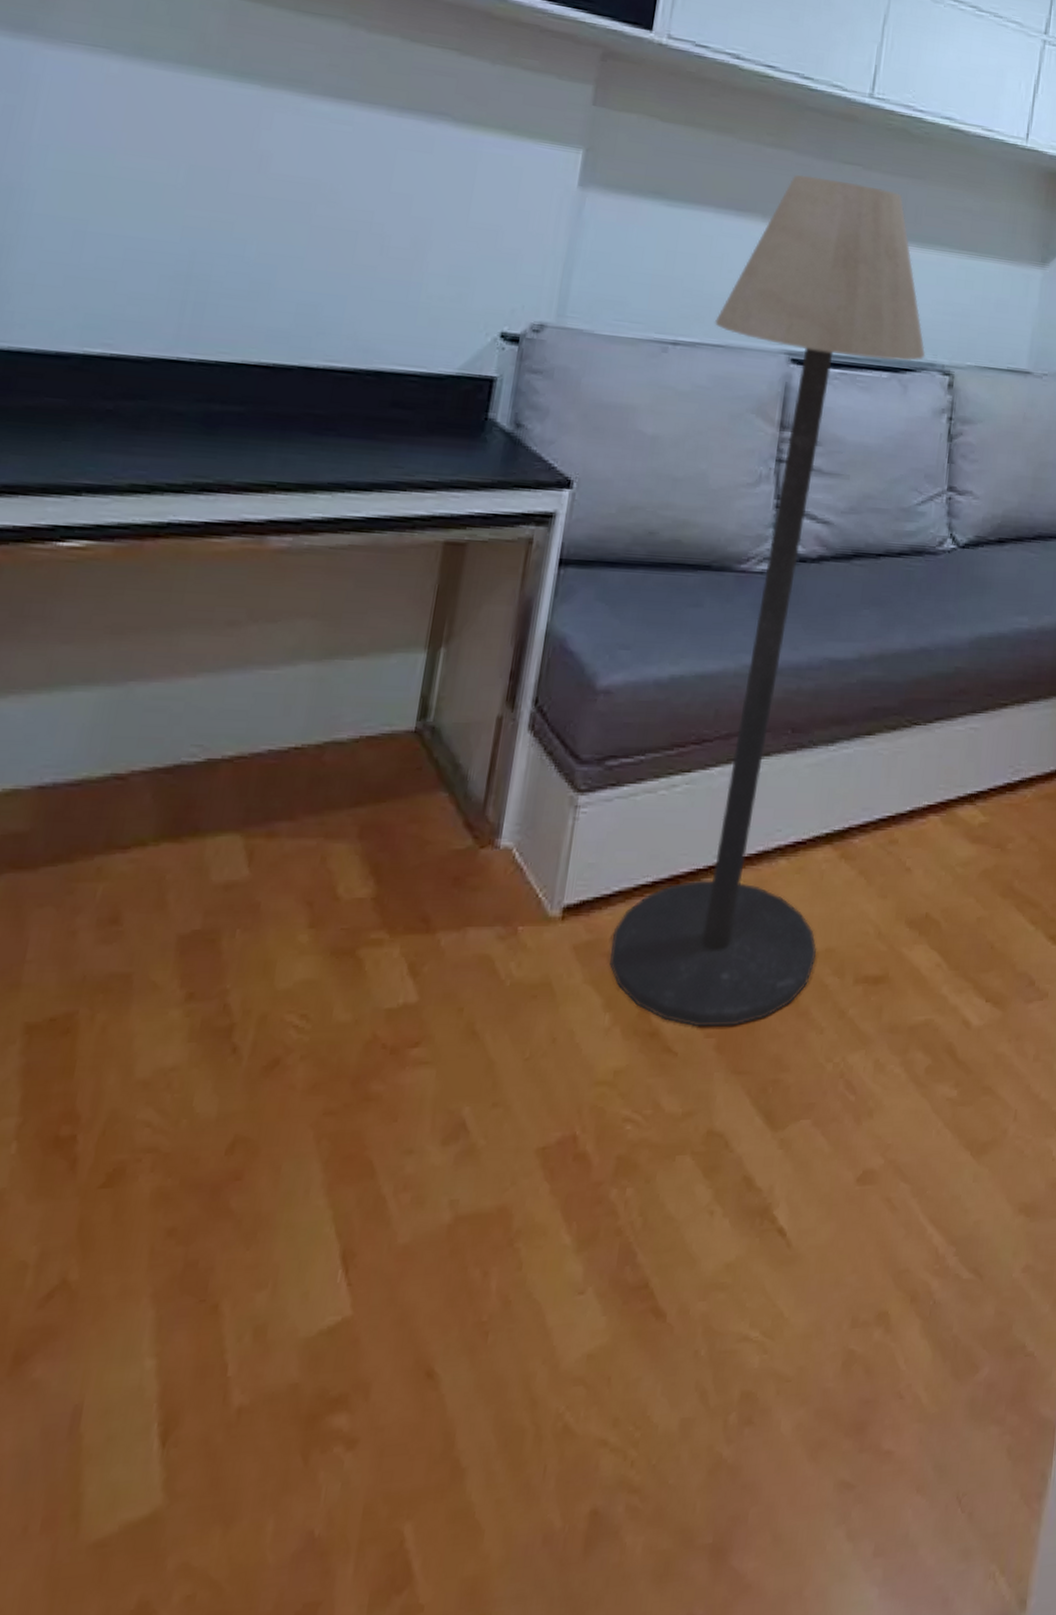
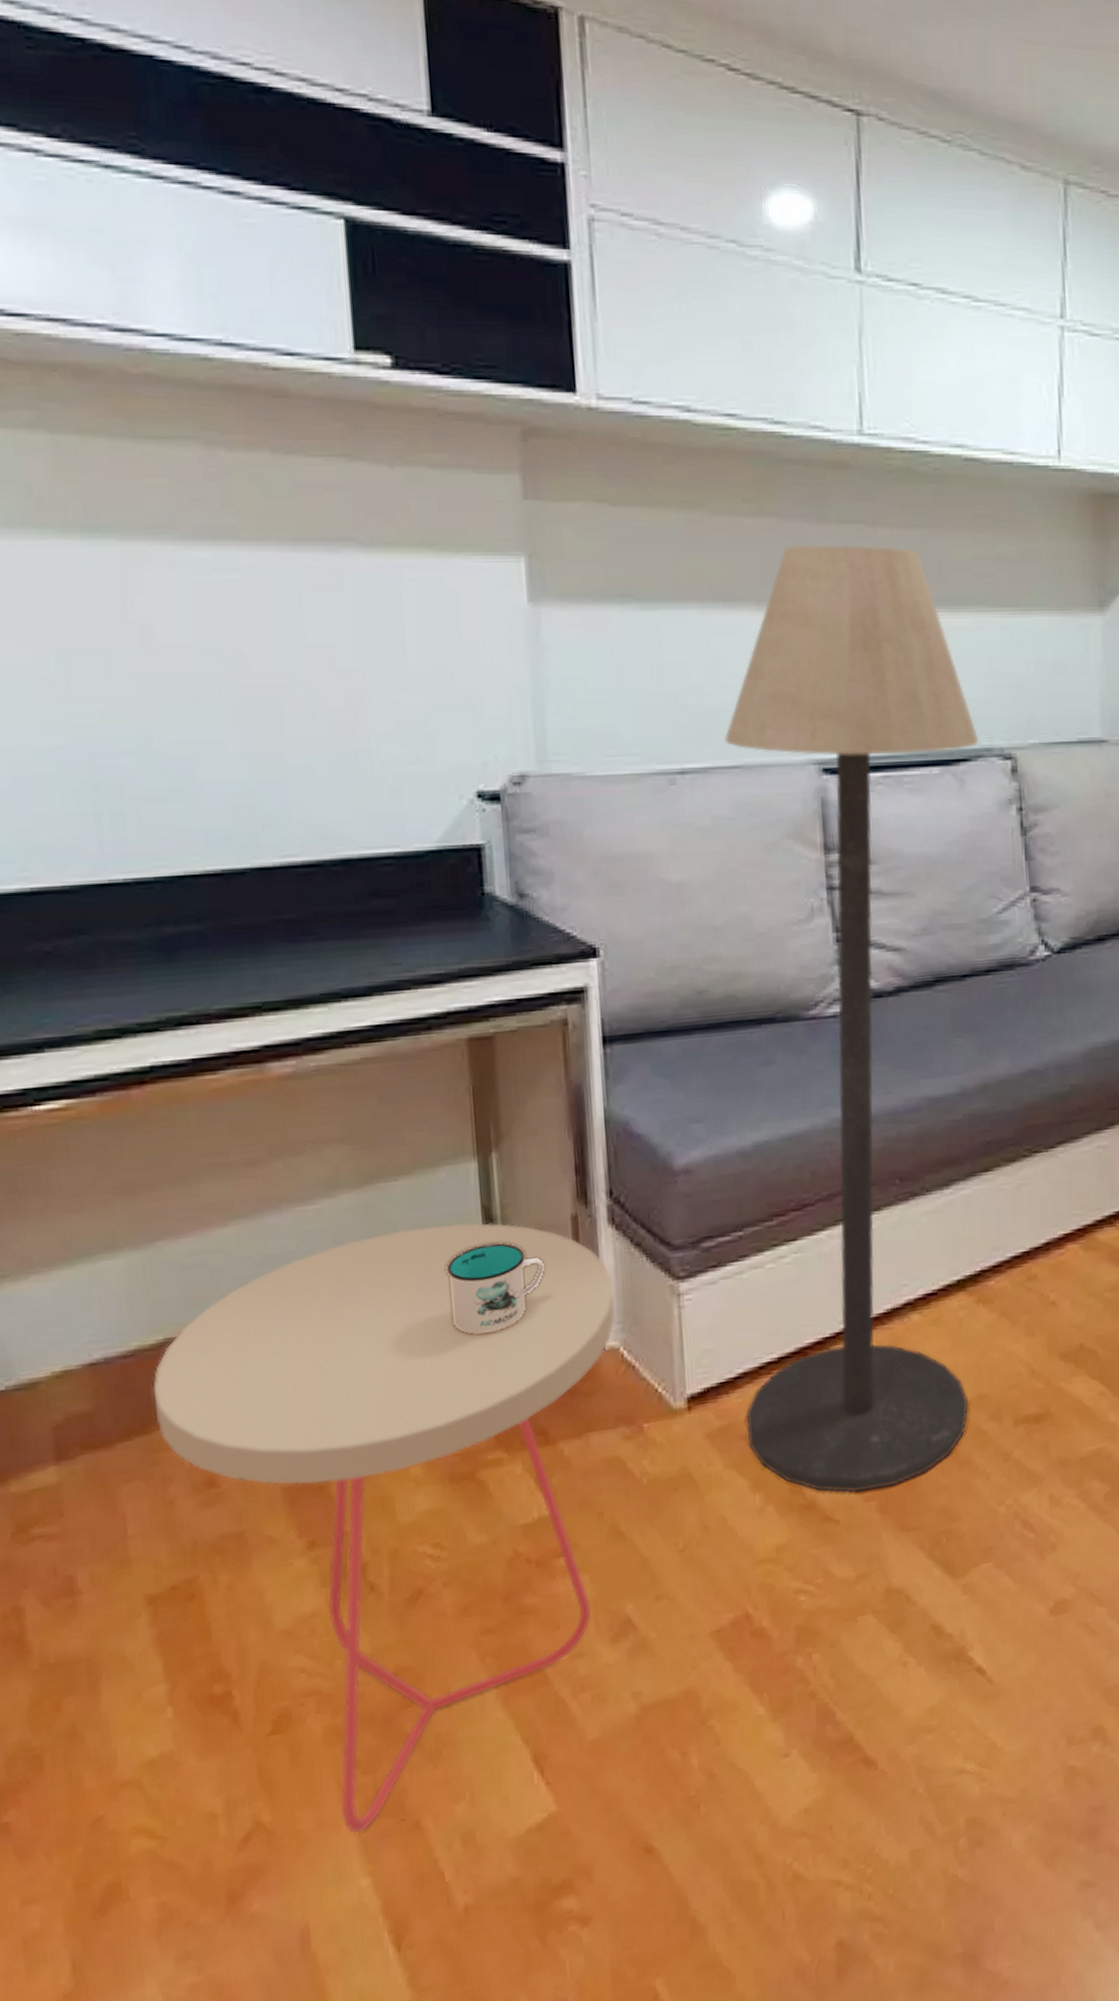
side table: none [83,706,522,1307] -> present [153,1222,616,1833]
mug: none [370,730,464,816] -> present [446,1242,544,1335]

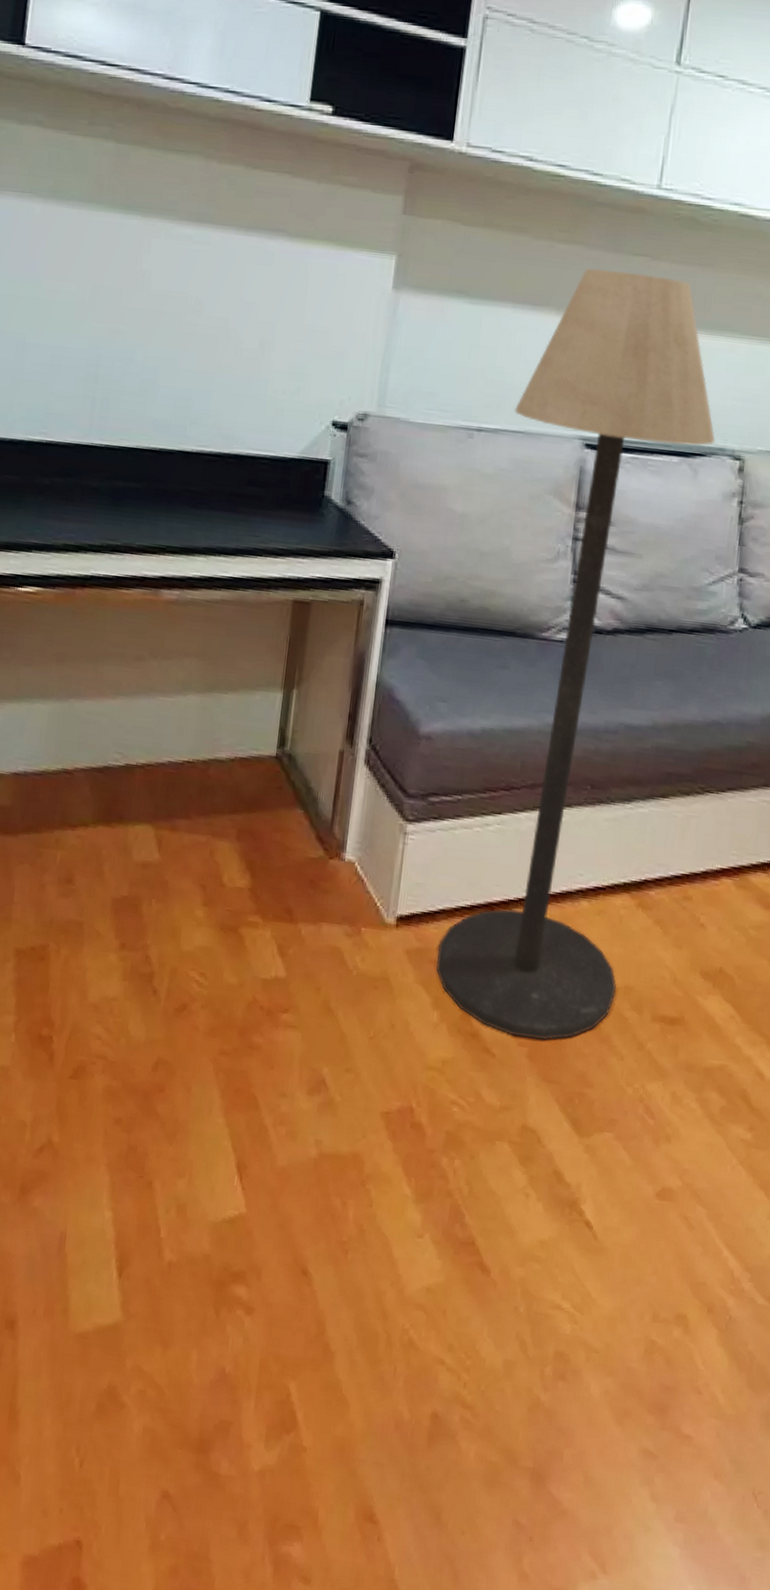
side table: present [153,1222,616,1833] -> none [46,730,361,1175]
mug: present [446,1242,544,1335] -> none [245,756,314,825]

